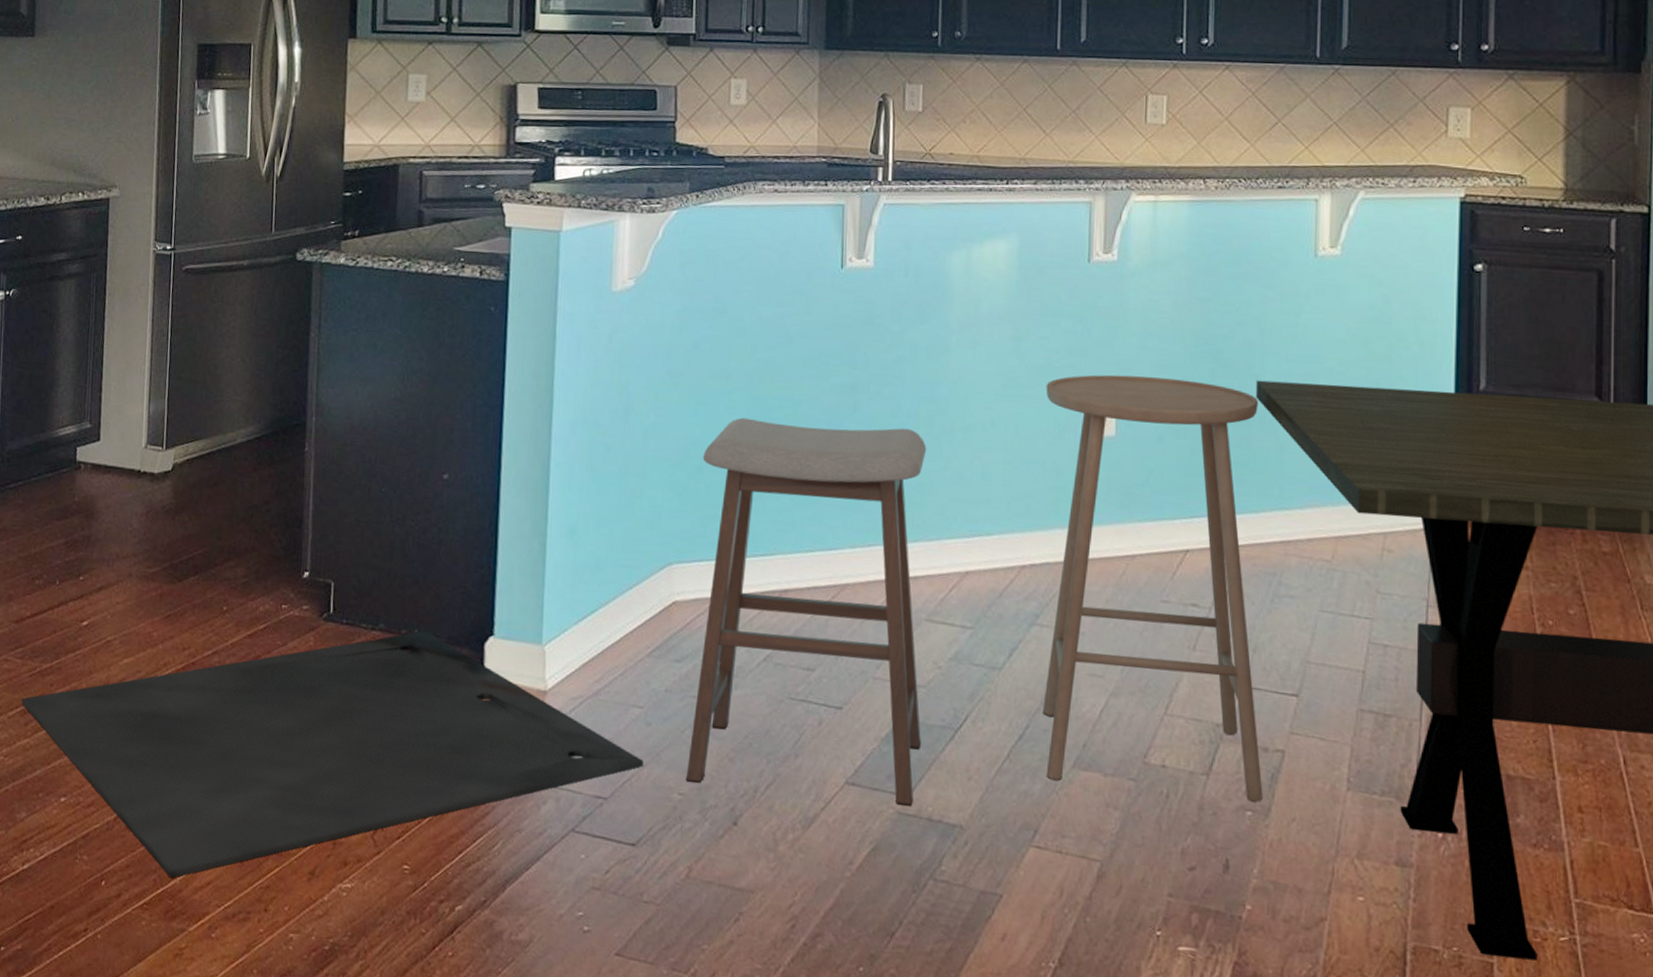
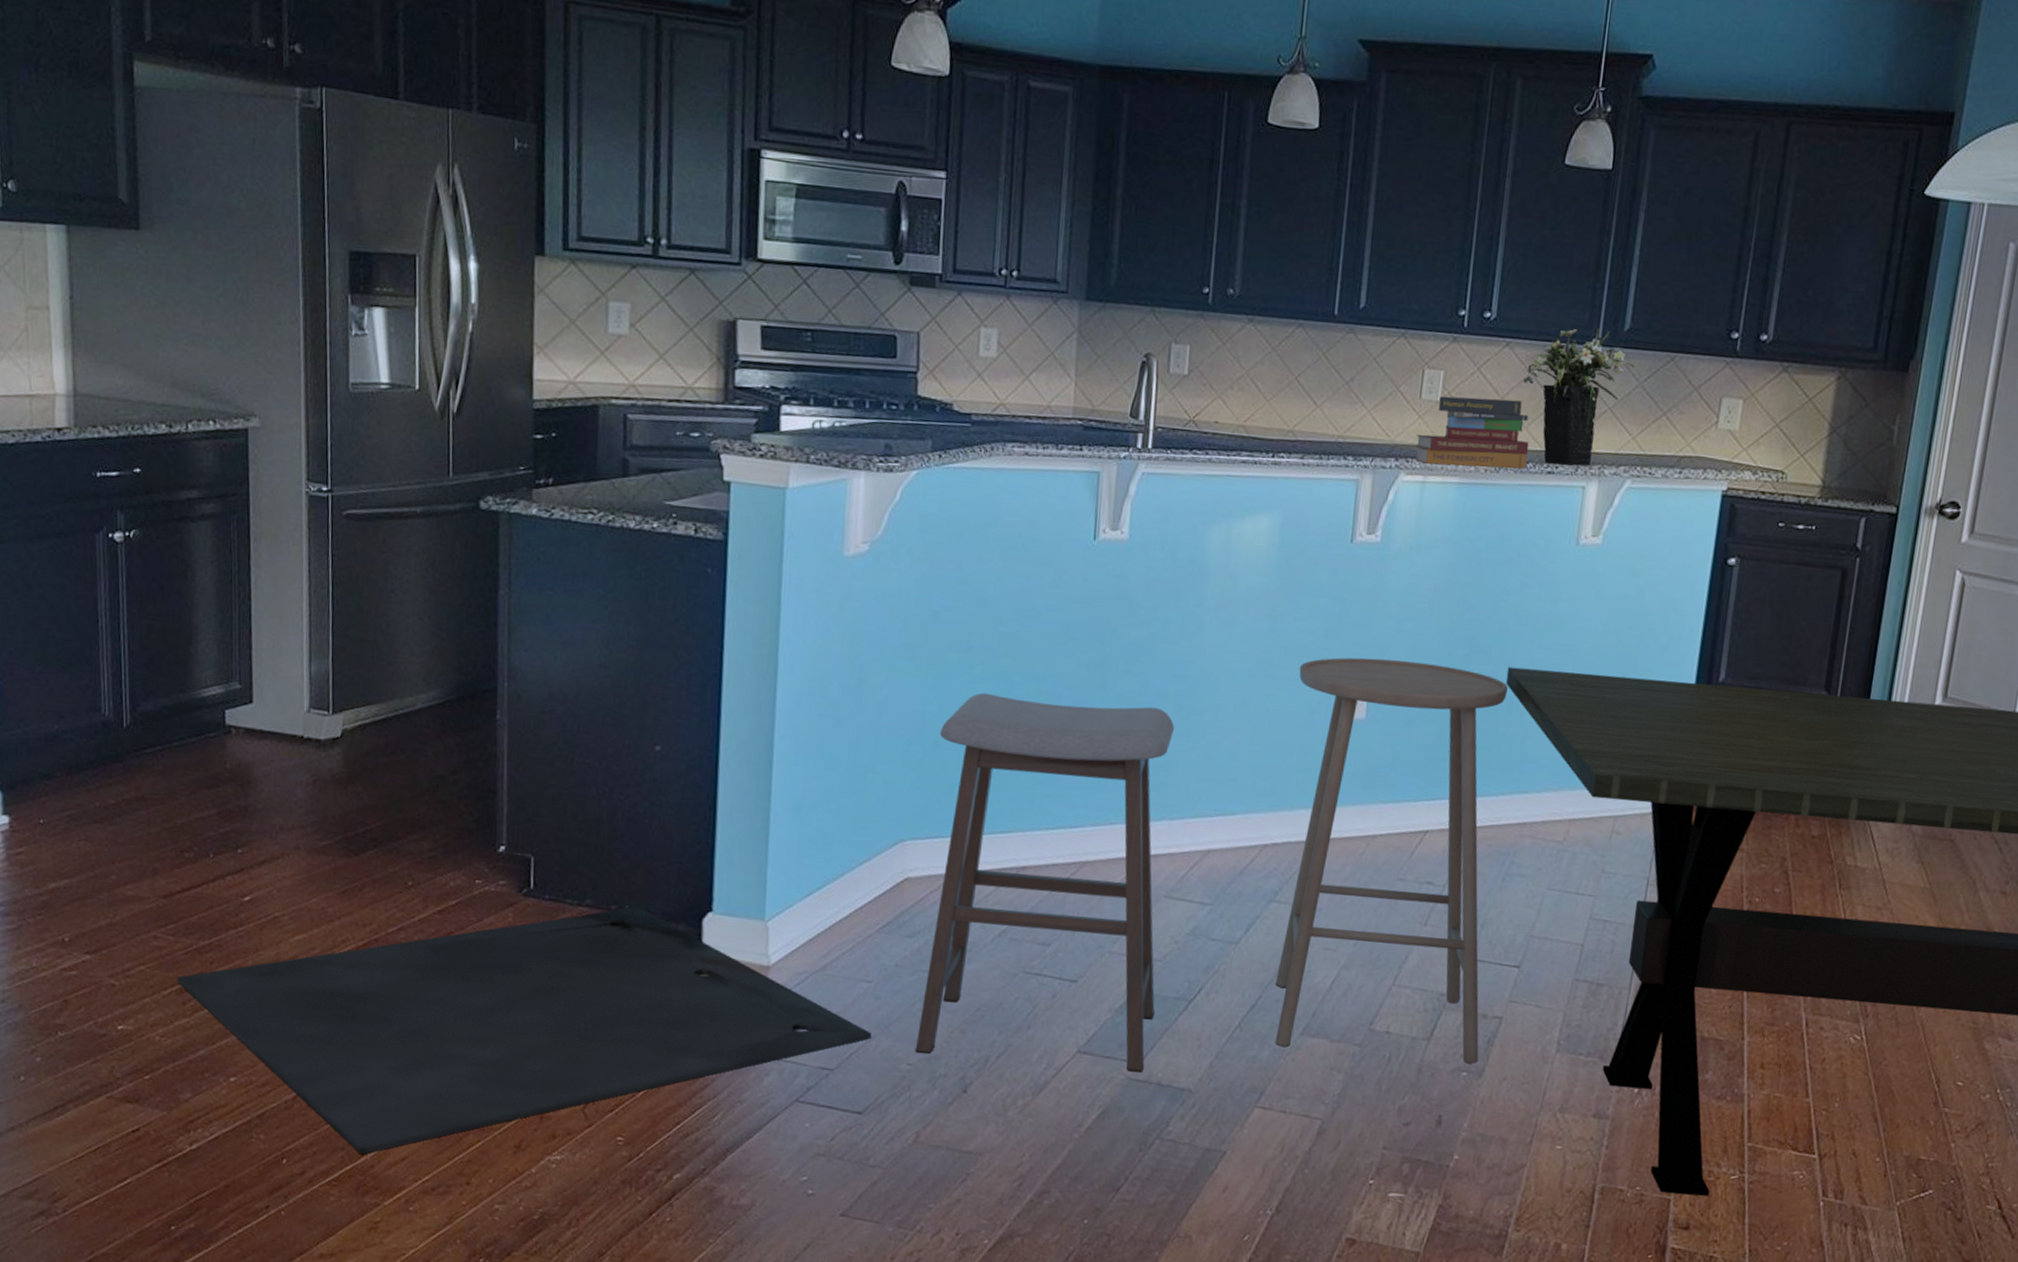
books: none [1145,119,1258,186] -> present [1415,395,1530,470]
flower arrangement: none [1246,48,1357,180] -> present [1523,329,1635,467]

